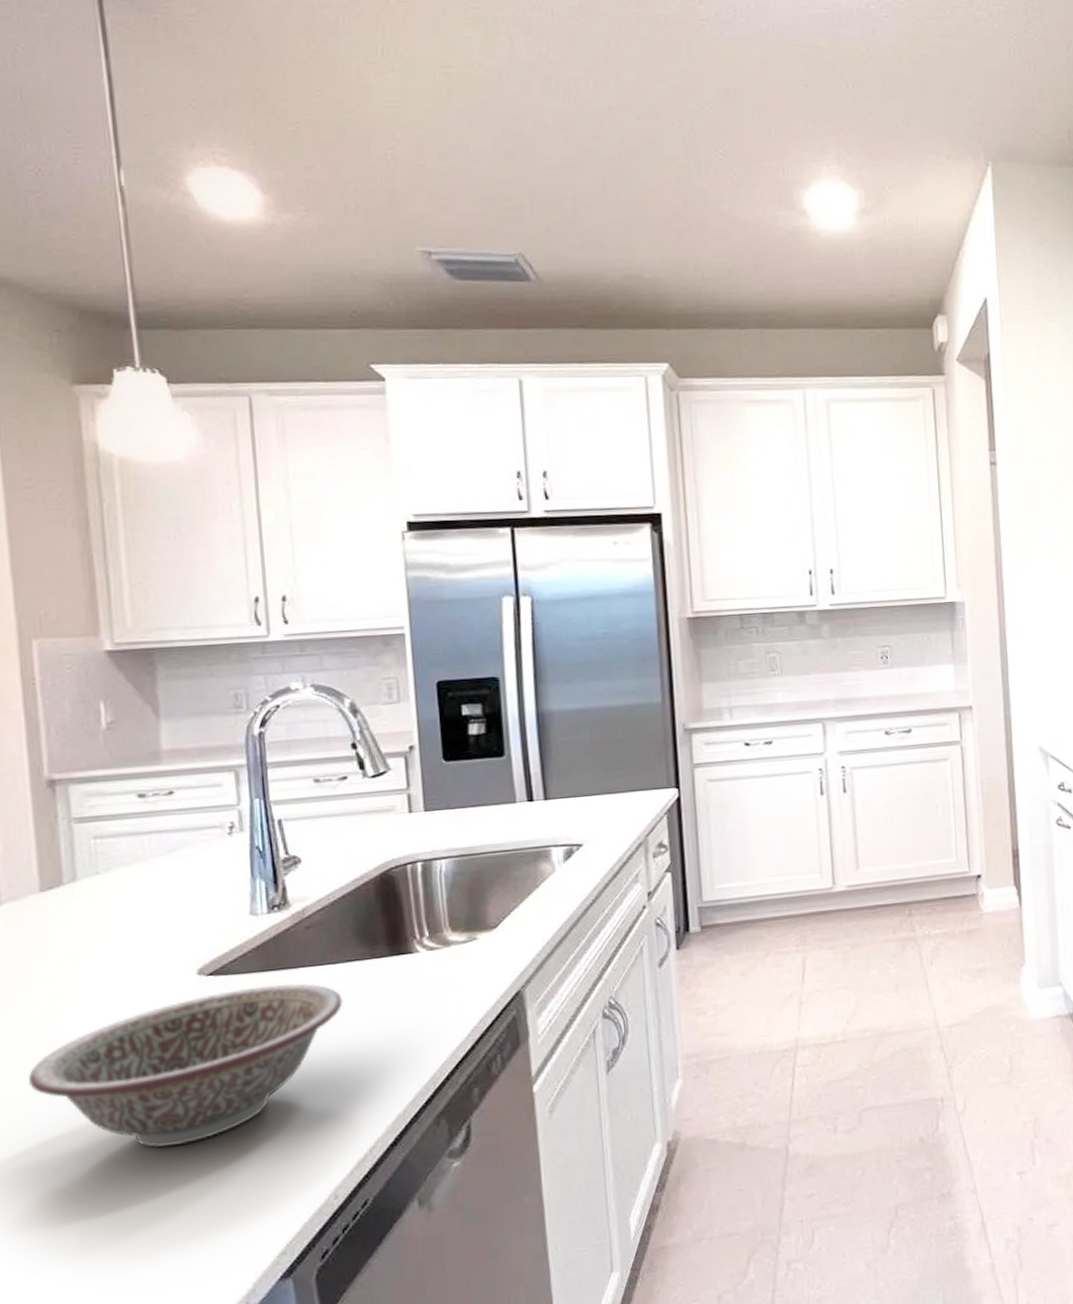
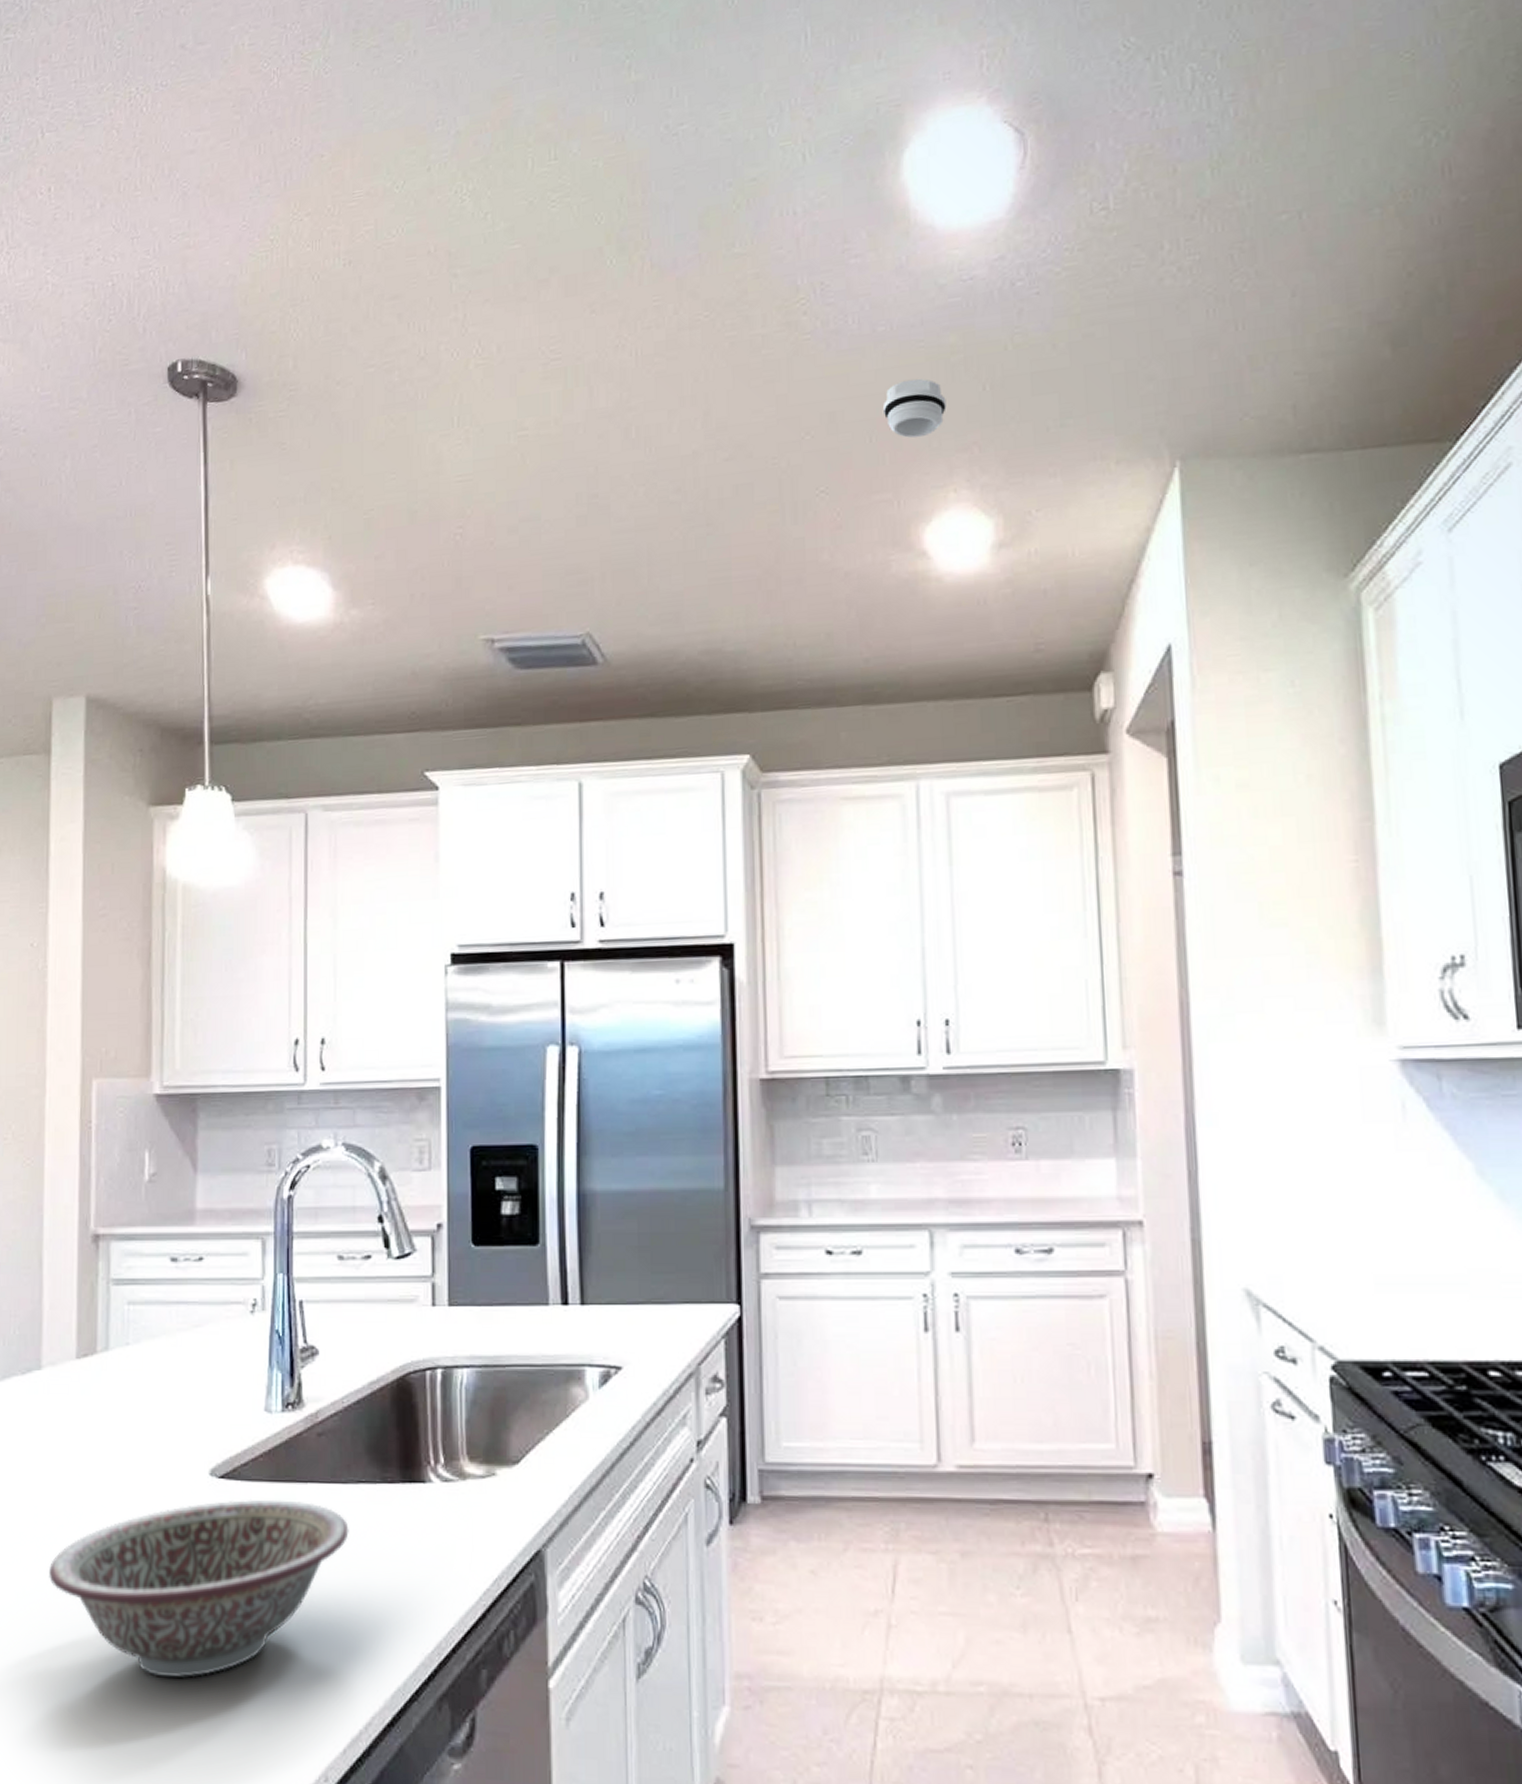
smoke detector: none [769,71,819,120] -> present [884,378,946,438]

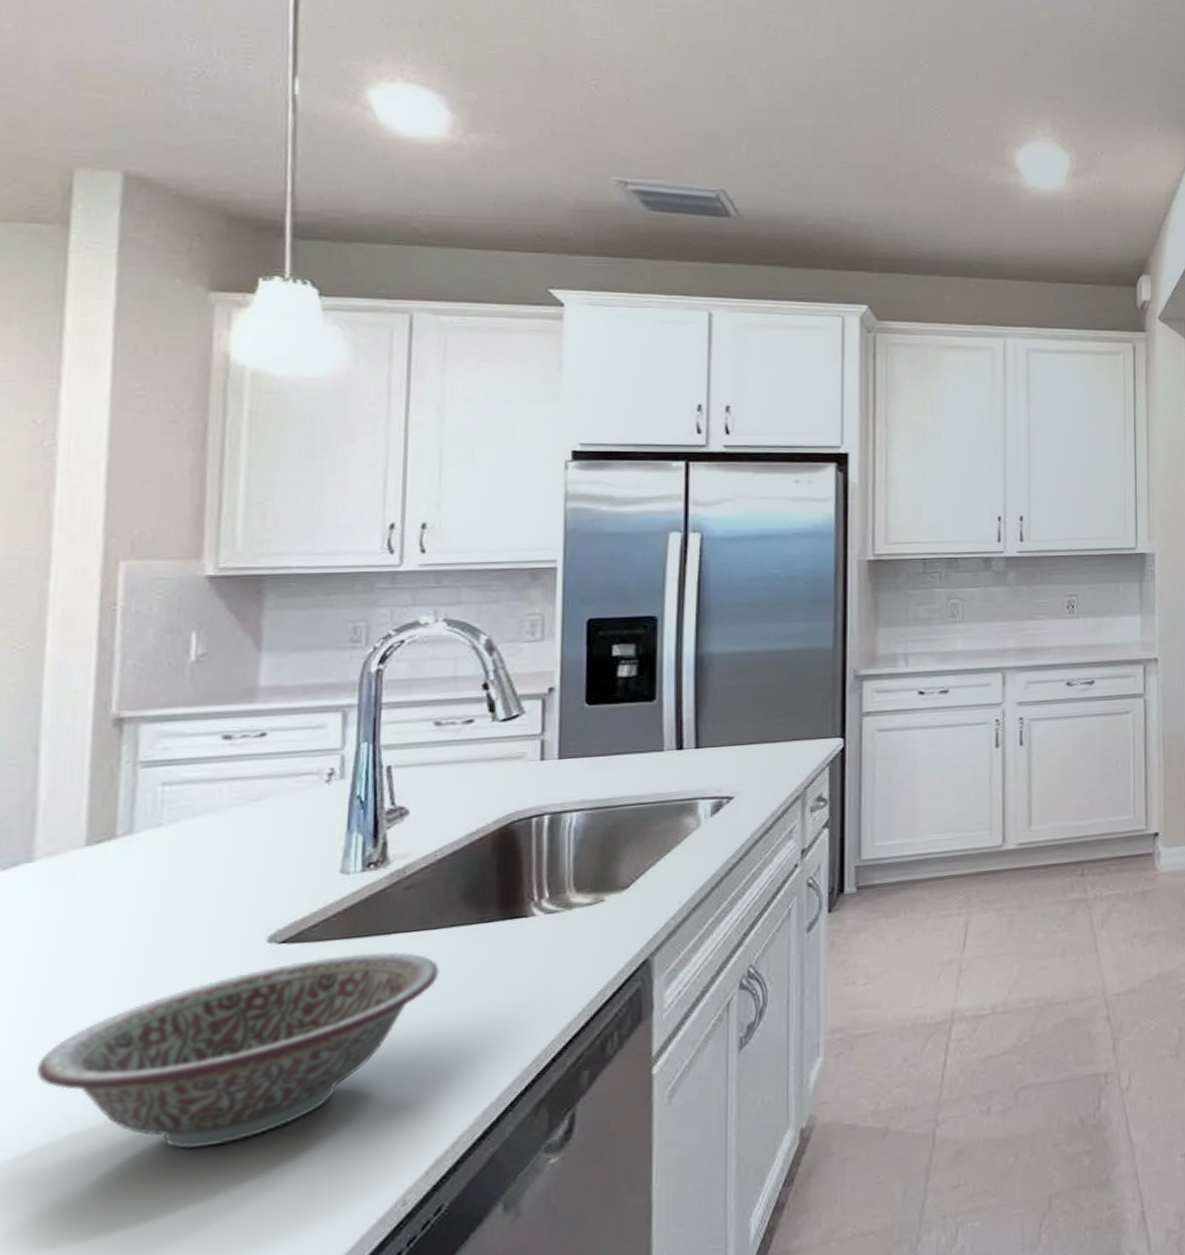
smoke detector: present [884,378,946,438] -> none [988,38,1037,84]

